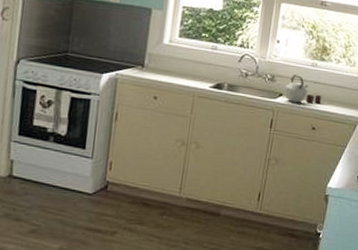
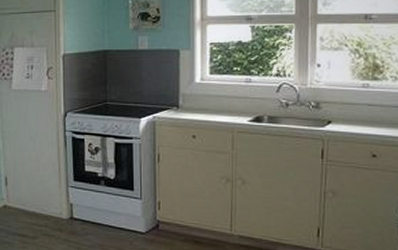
kettle: present [284,74,322,104] -> none [333,98,380,130]

